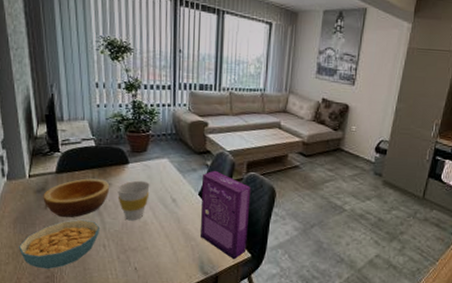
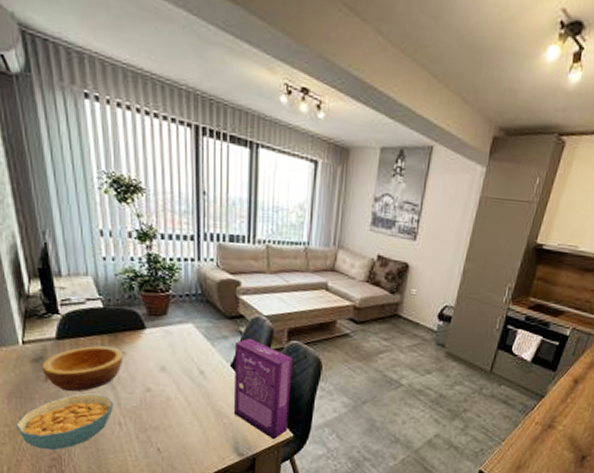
cup: present [116,180,150,221] -> none [132,349,172,396]

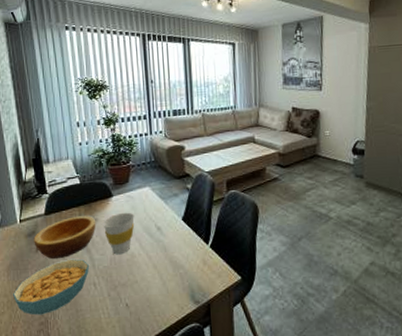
cup: none [132,349,172,396] -> present [102,212,135,255]
cereal box: present [234,338,293,440] -> none [185,193,236,285]

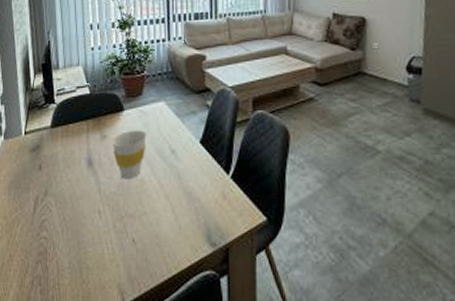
cereal bowl: present [13,258,89,315] -> none [12,180,94,244]
bowl: present [34,216,96,260] -> none [38,131,105,180]

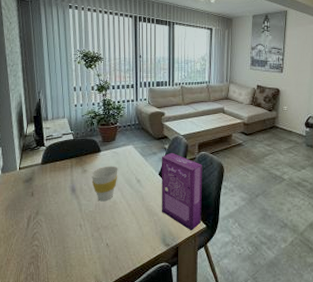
cereal box: none [204,111,261,226] -> present [162,152,203,231]

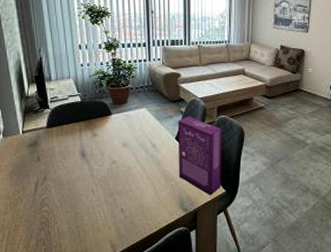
cup: present [91,166,118,202] -> none [101,129,132,167]

